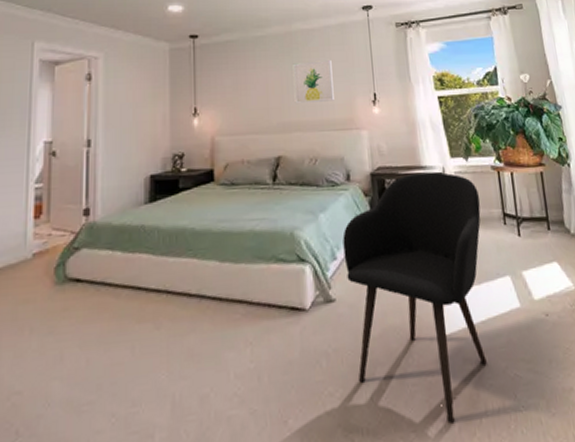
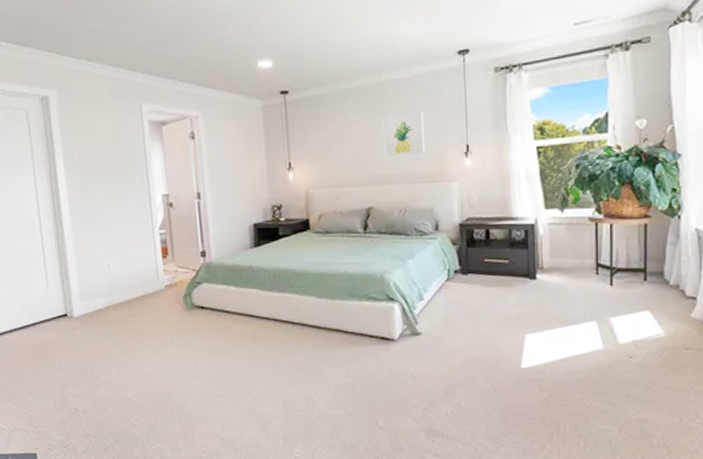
armchair: present [342,172,487,424] -> none [430,223,573,437]

